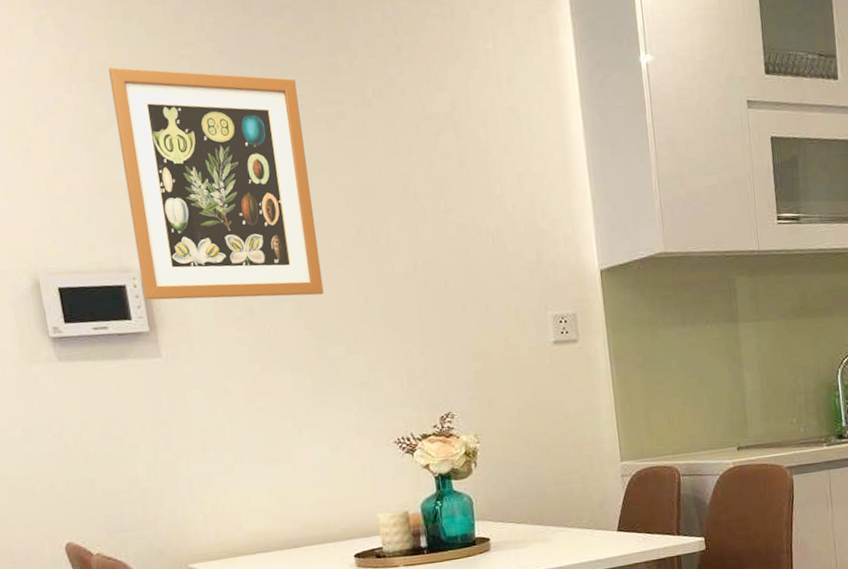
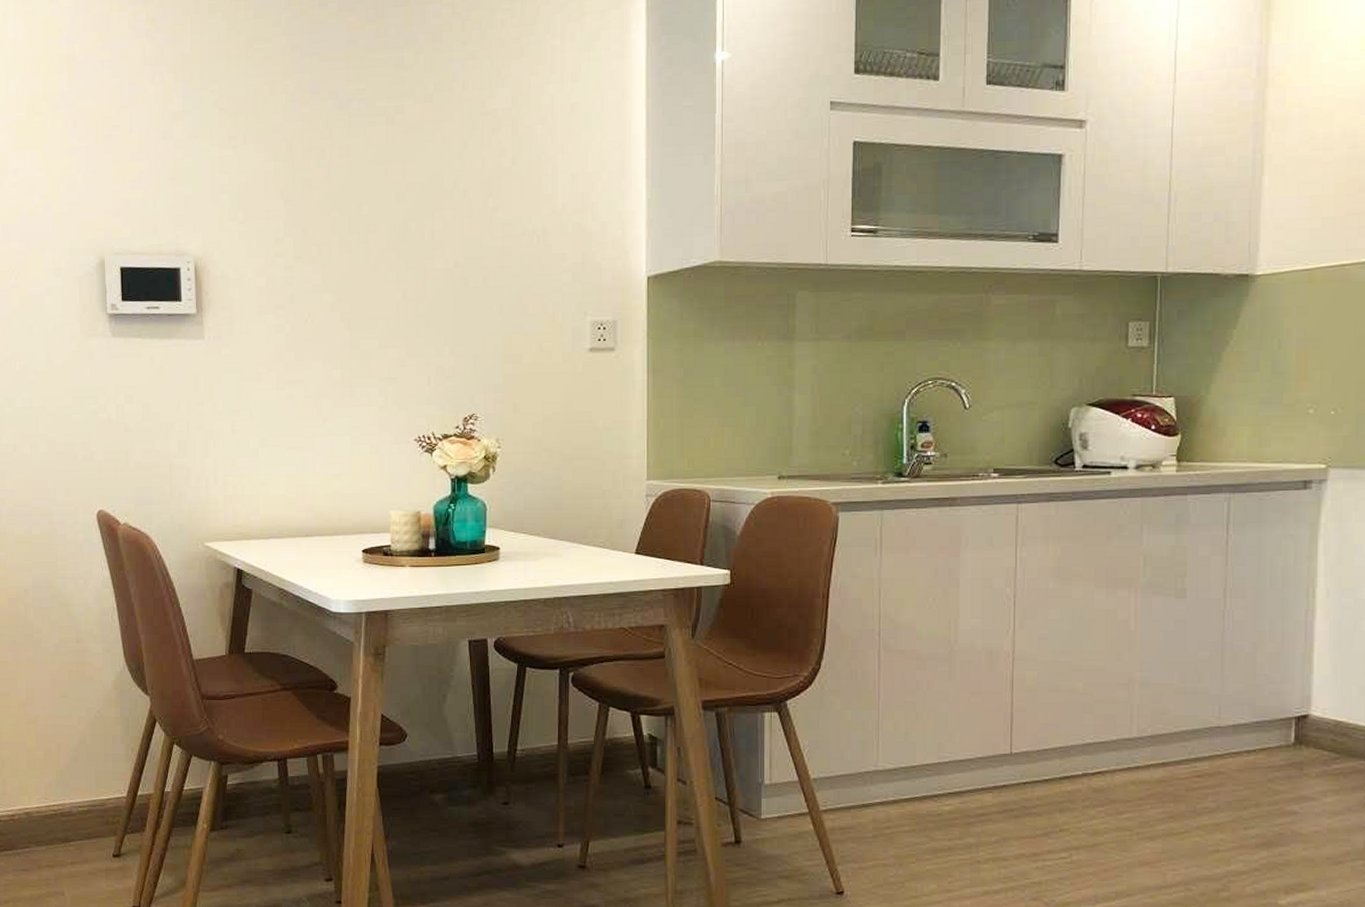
wall art: present [109,67,324,300] -> none [190,60,363,287]

